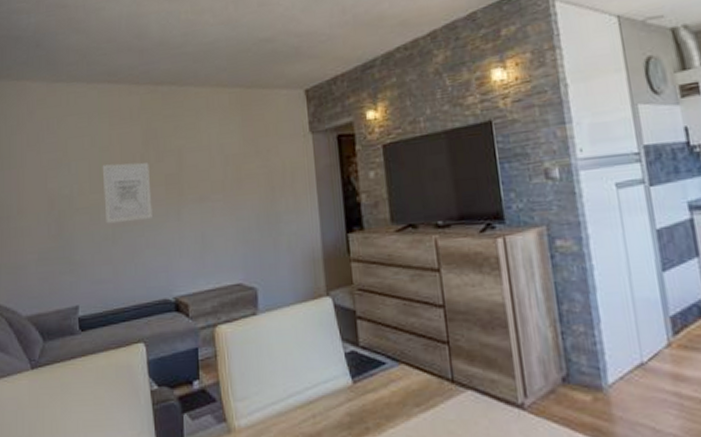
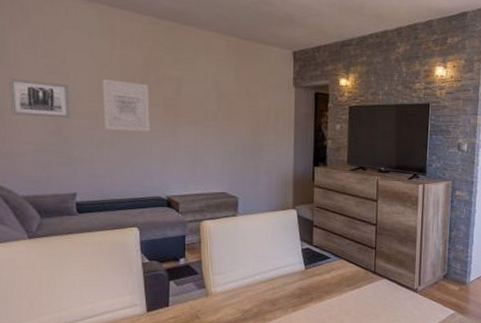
wall art: none [14,178,72,222] -> present [8,78,71,118]

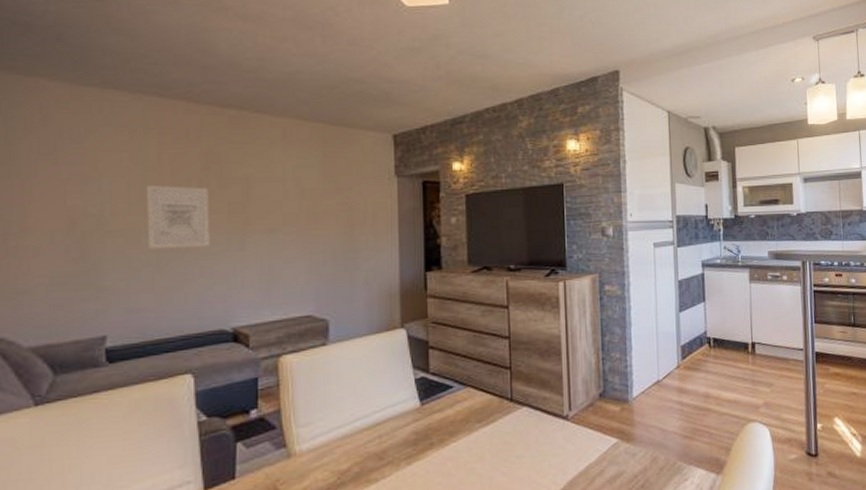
wall art: present [8,78,71,118] -> none [16,194,102,240]

